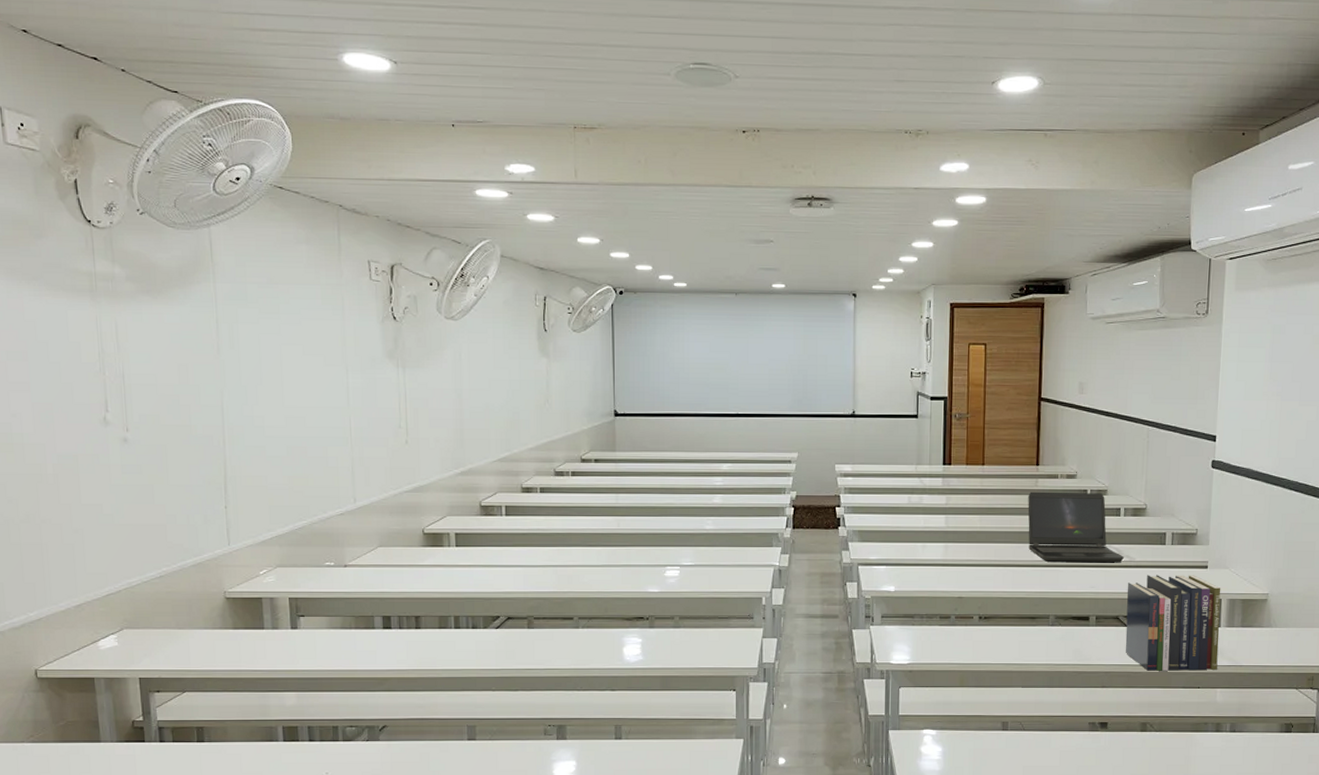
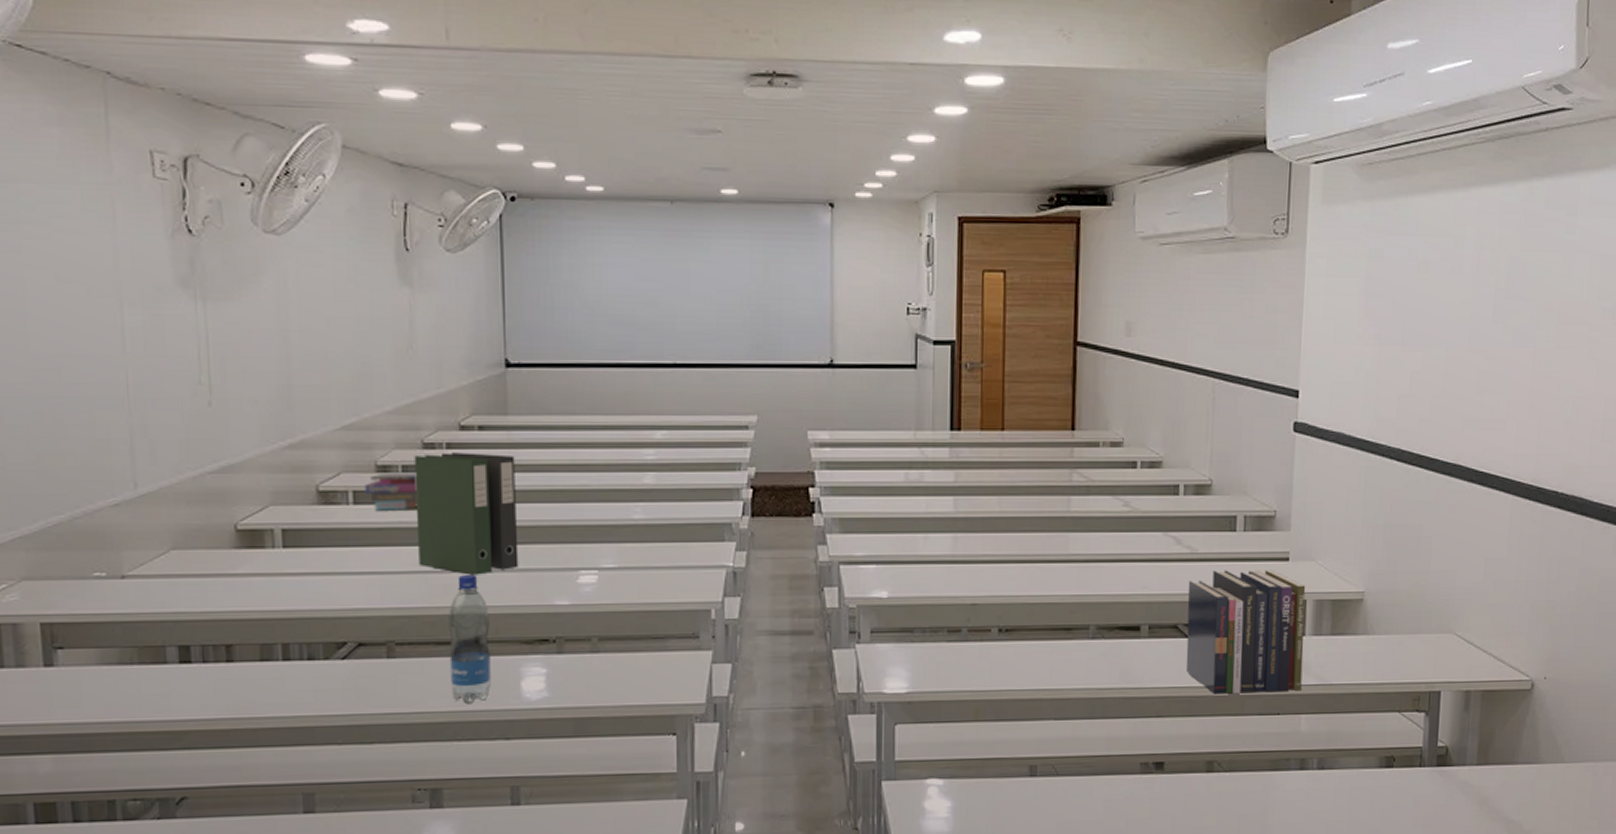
books: none [513,493,551,521] -> present [364,472,417,511]
binder: none [549,479,622,569] -> present [414,453,519,575]
bottle: none [571,568,601,664] -> present [448,574,491,705]
laptop computer: present [1028,491,1124,563] -> none [1060,464,1184,556]

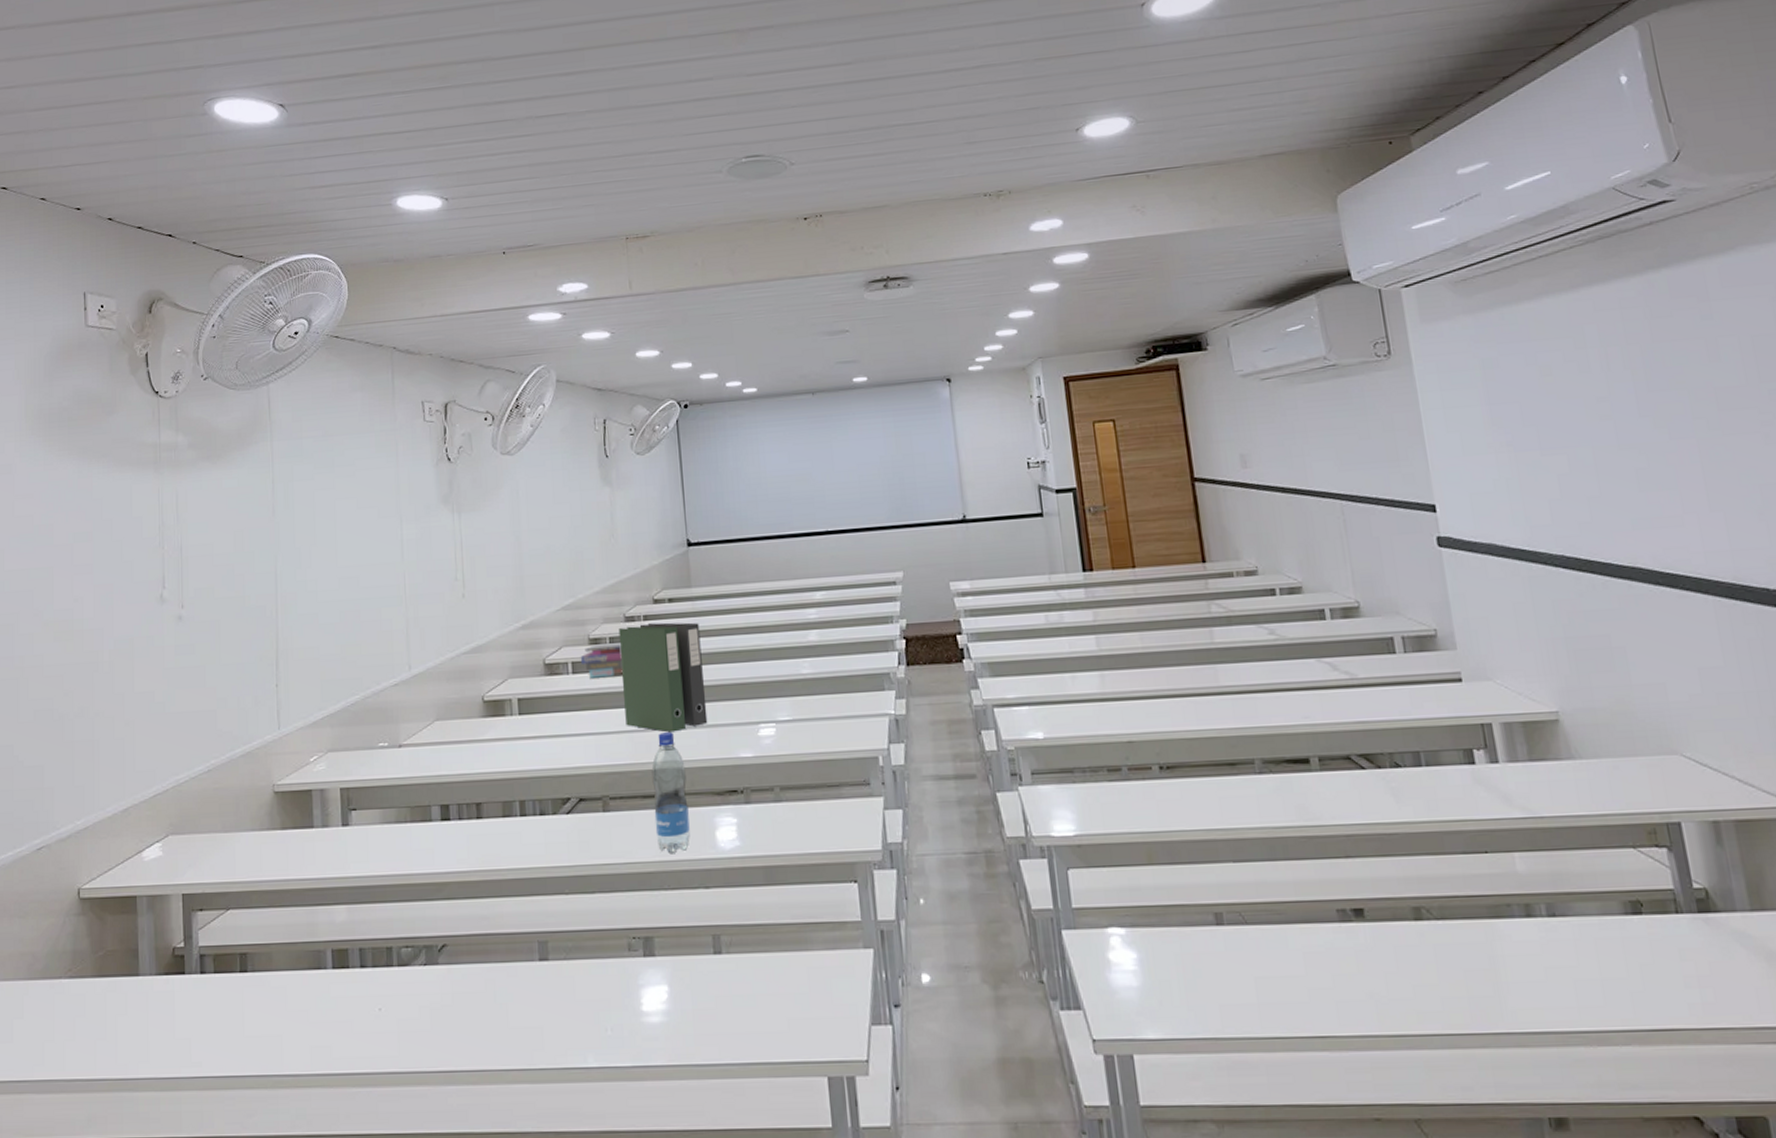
books: present [1186,569,1306,694] -> none [1353,692,1508,831]

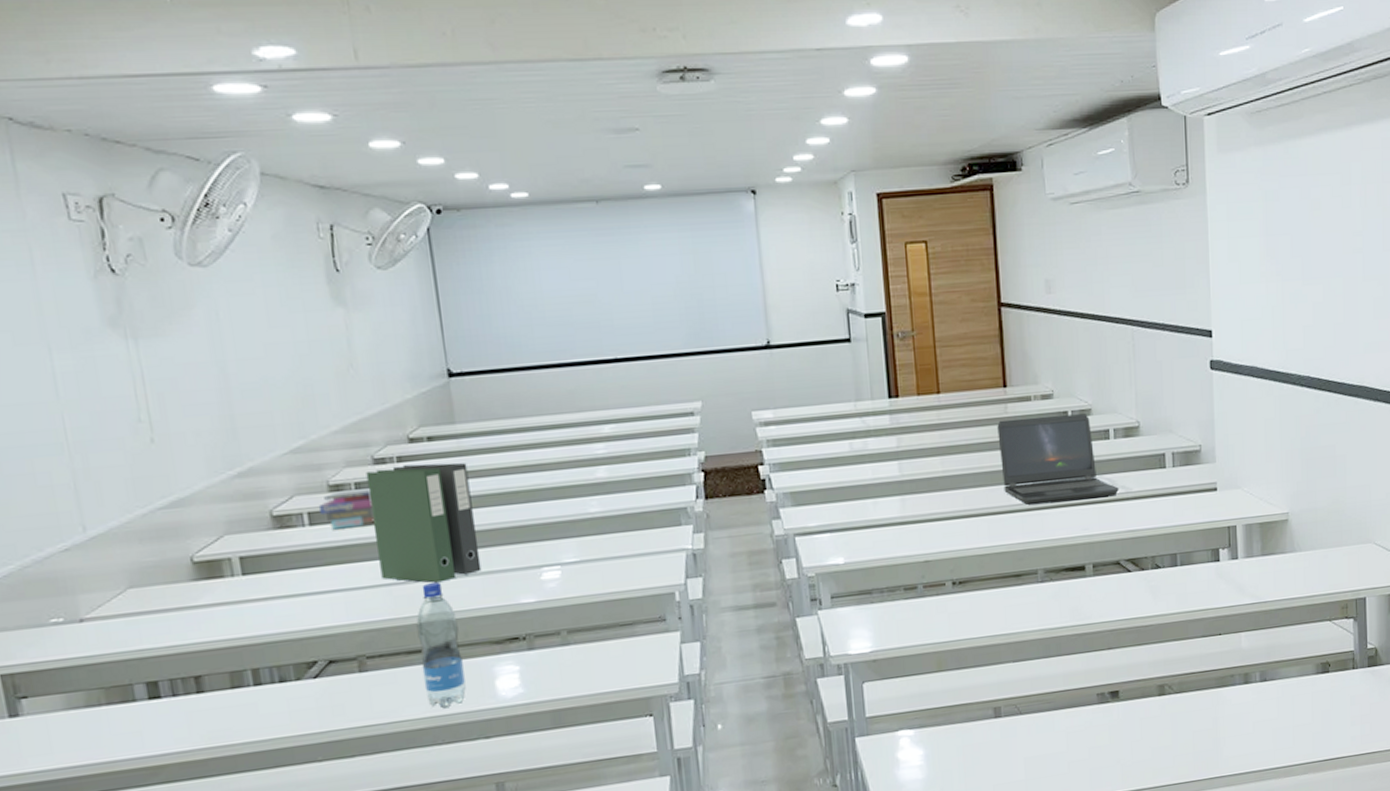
laptop computer: none [1198,591,1342,687] -> present [997,413,1119,505]

